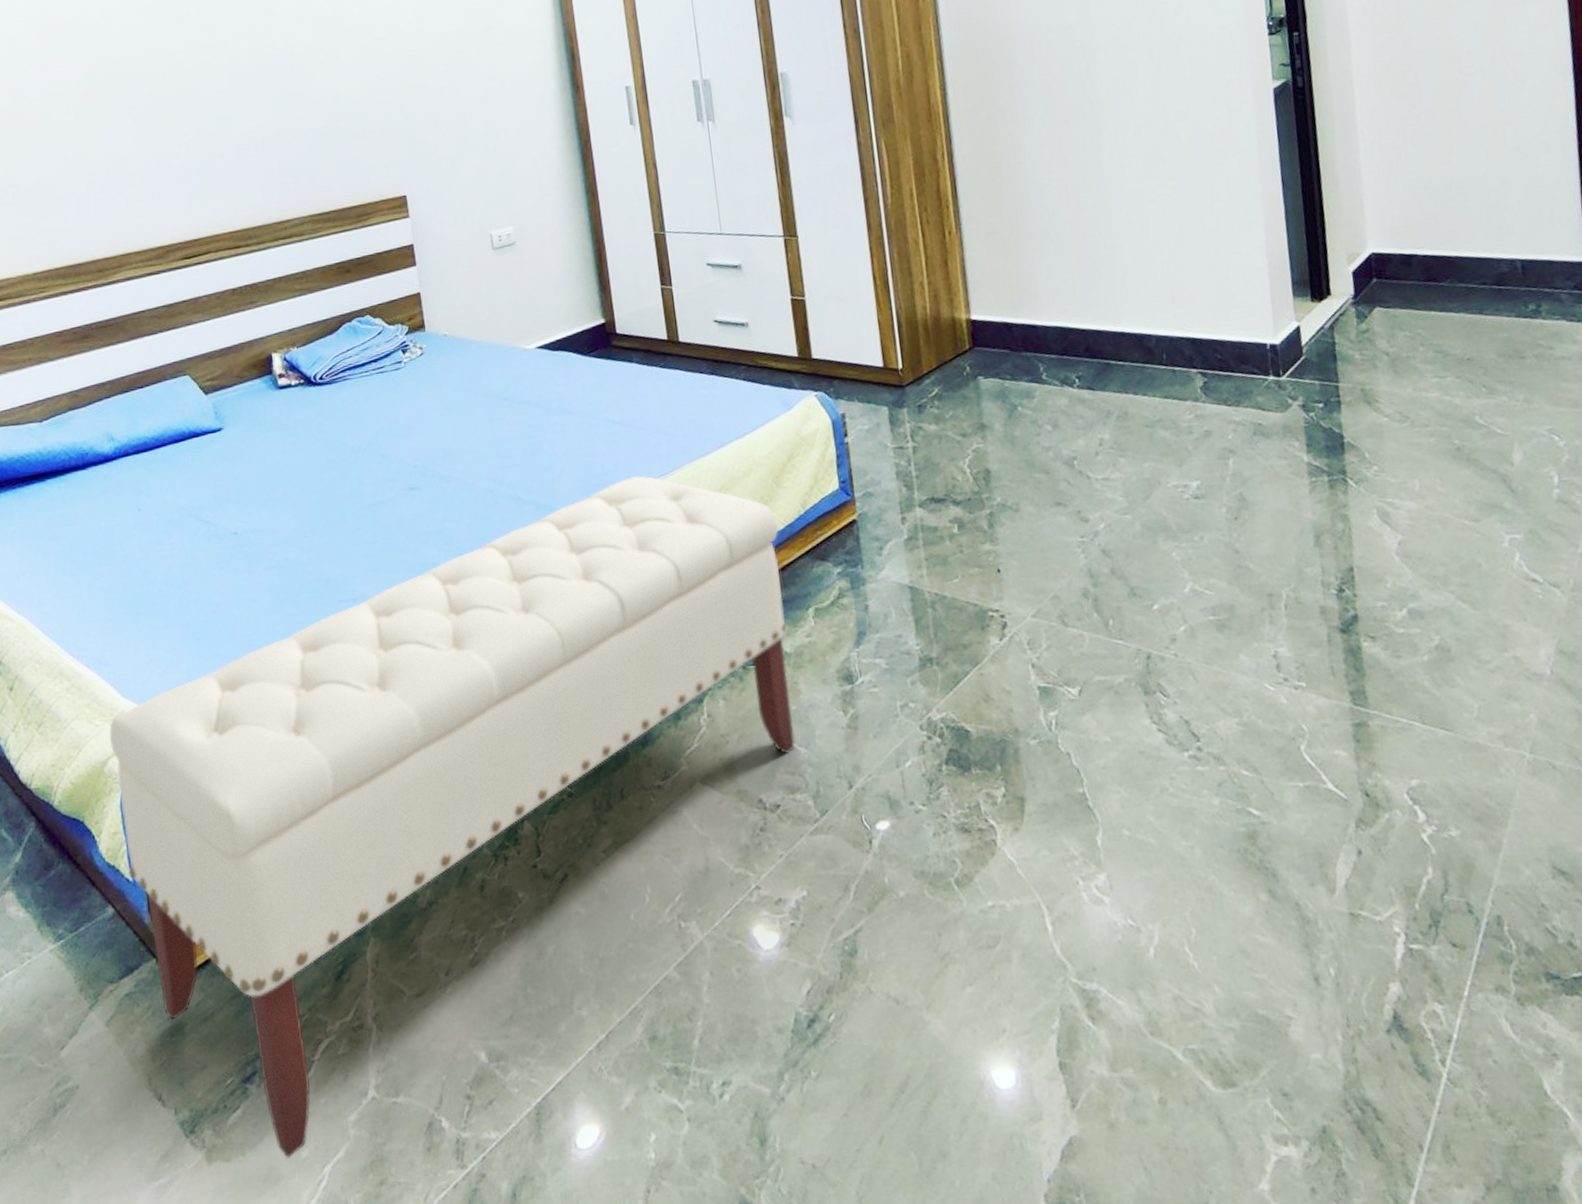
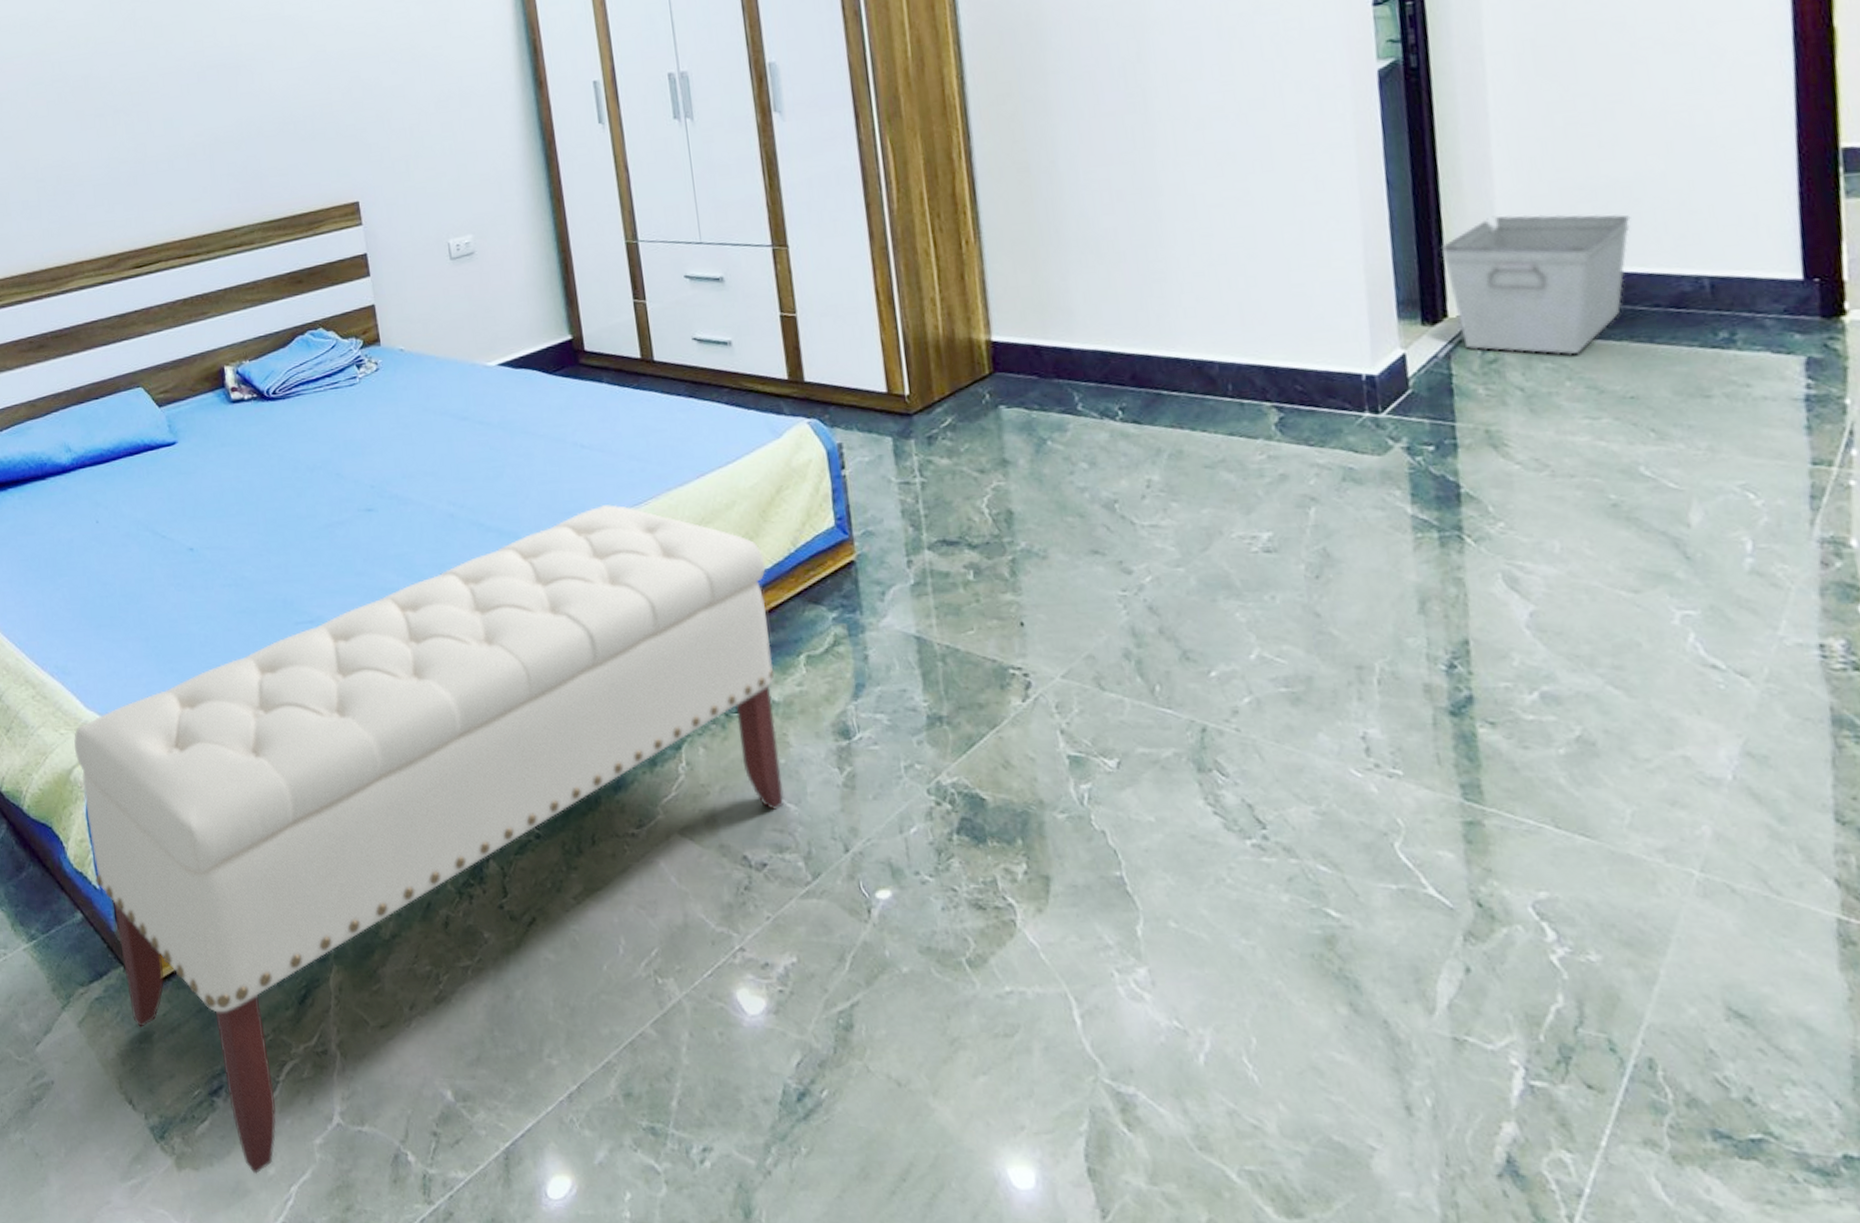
storage bin: none [1324,209,1463,325] -> present [1440,214,1631,355]

